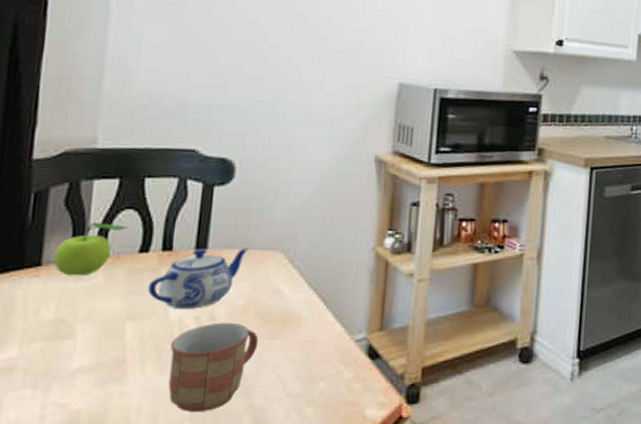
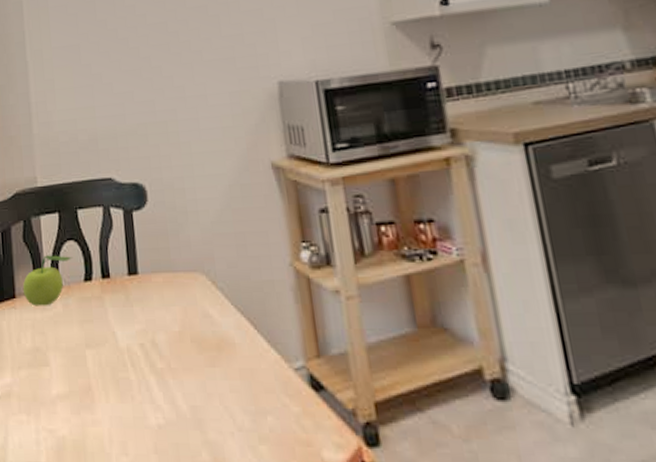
teapot: present [147,247,249,310] -> none [96,271,174,337]
mug: present [168,322,259,412] -> none [125,349,201,444]

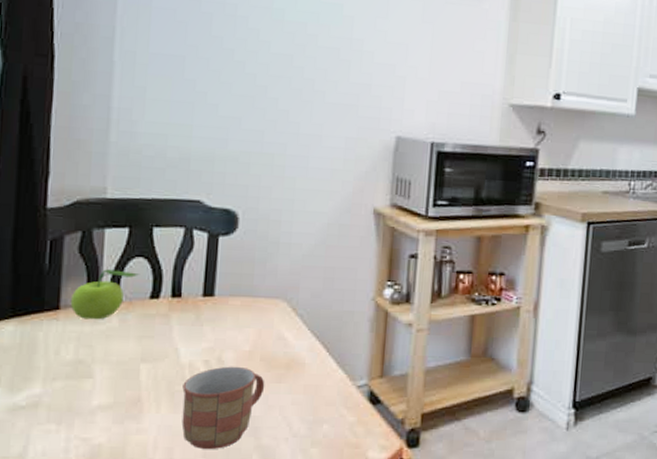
mug: none [125,349,201,444] -> present [181,366,265,449]

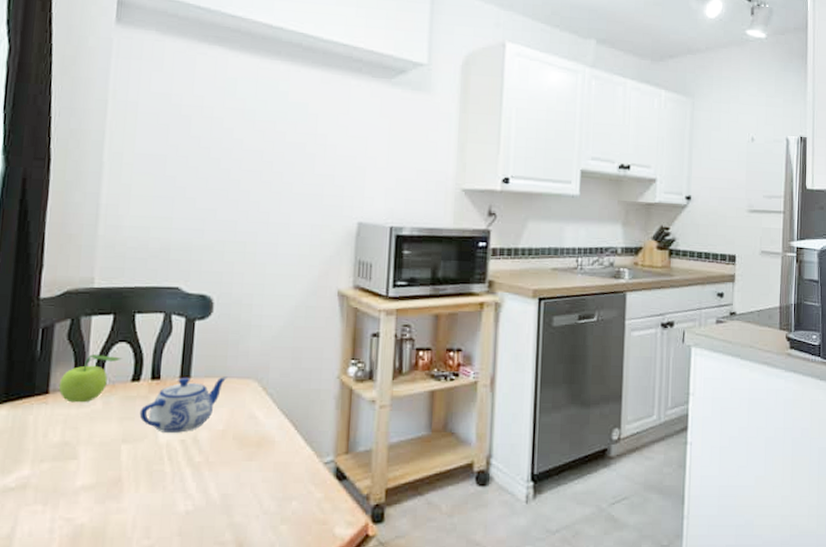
teapot: none [159,295,254,354] -> present [139,376,227,434]
mug: present [181,366,265,449] -> none [159,445,237,527]

